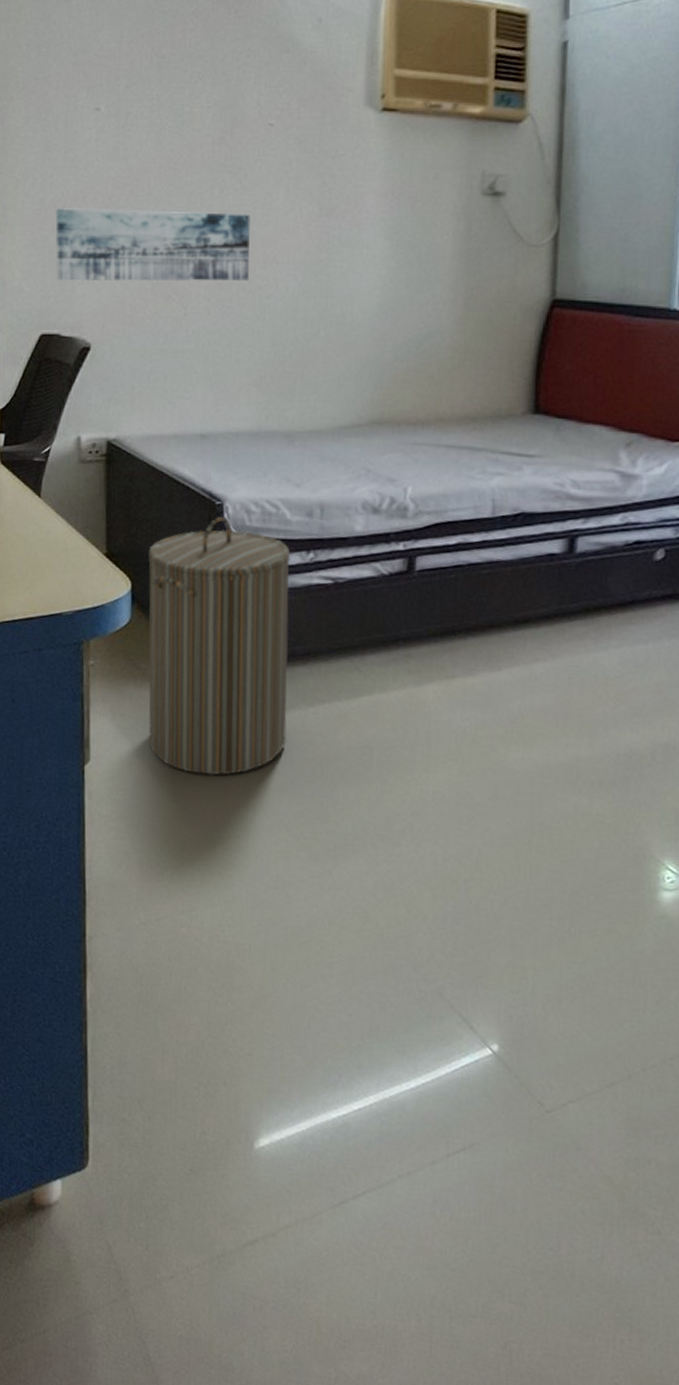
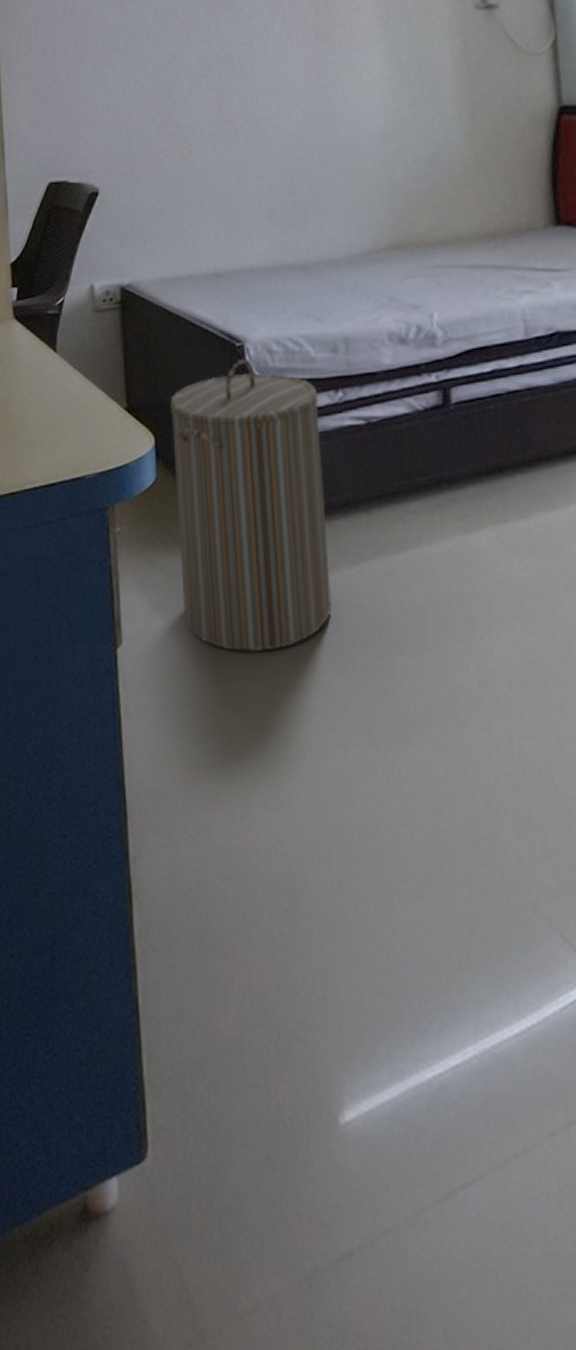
wall art: present [55,208,251,282] -> none [57,47,252,128]

